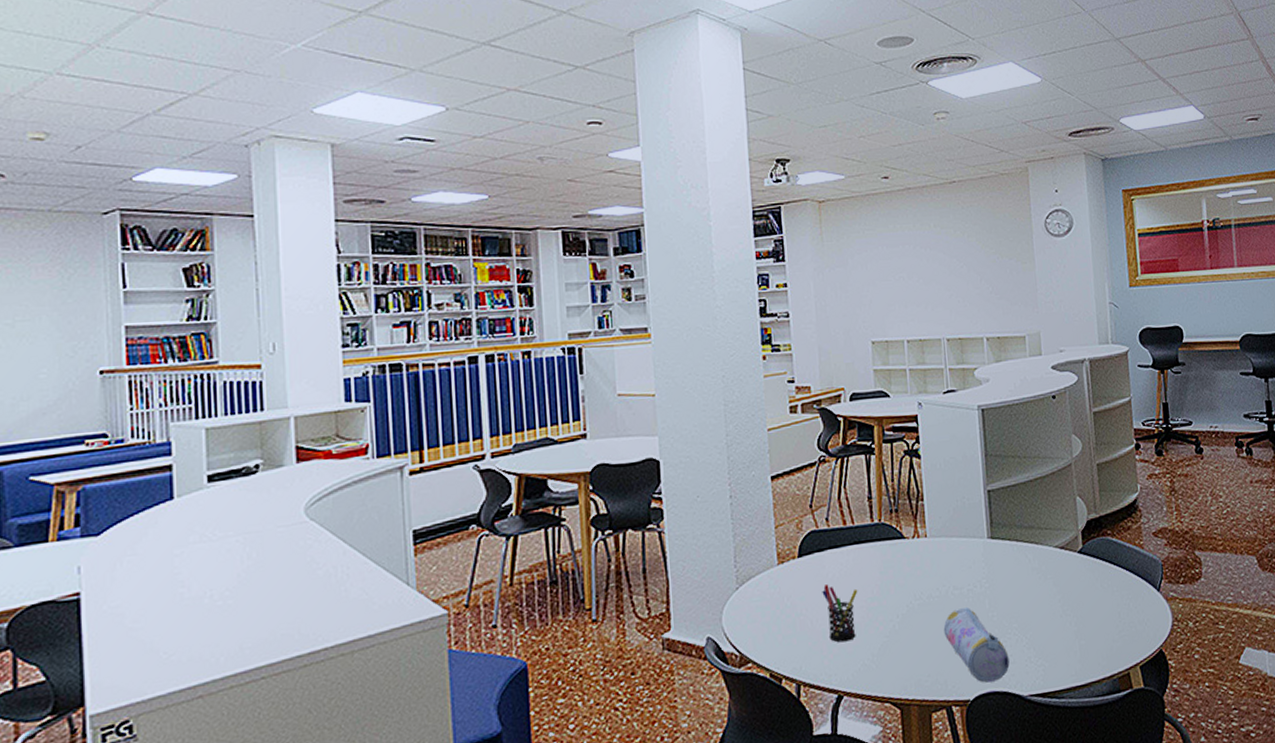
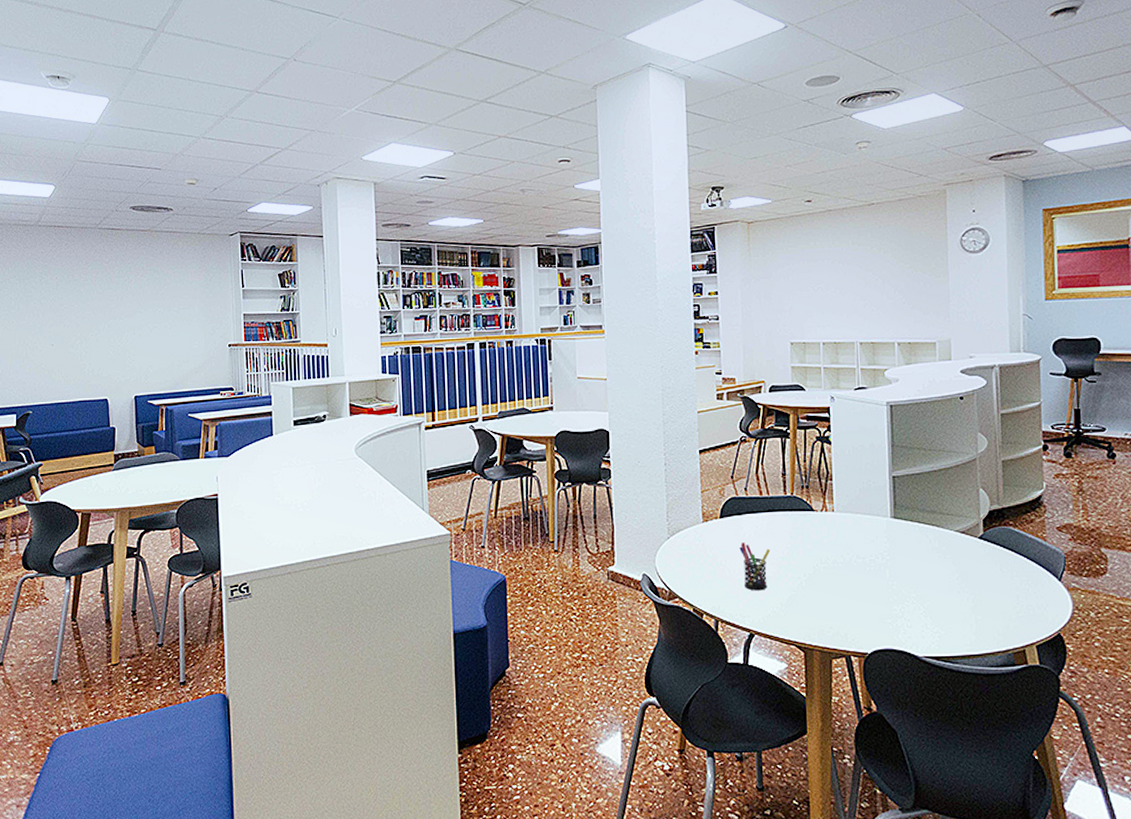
pencil case: present [943,607,1010,683] -> none [846,575,907,640]

